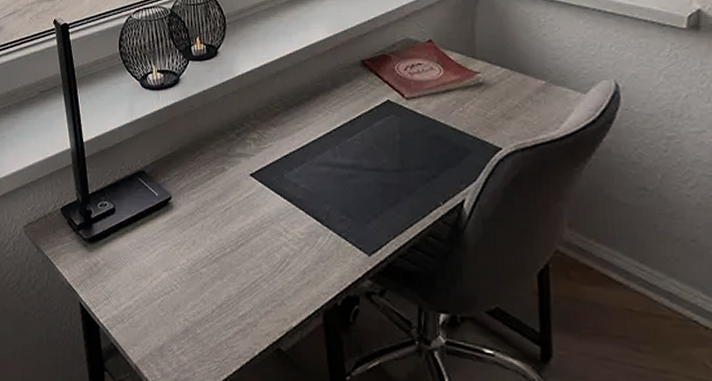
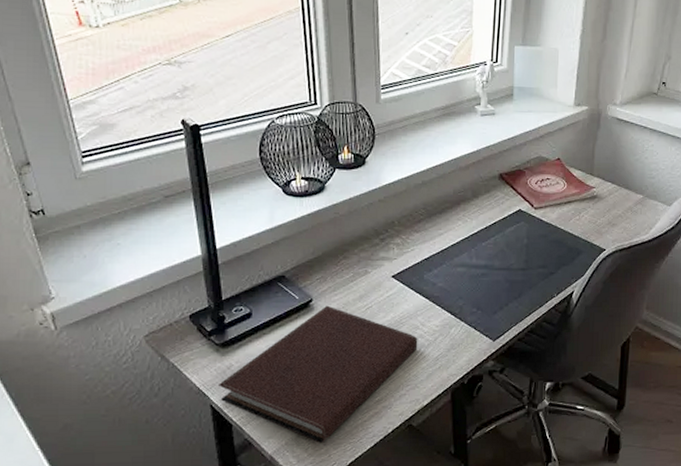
notebook: none [85,204,282,358] -> present [217,305,418,443]

